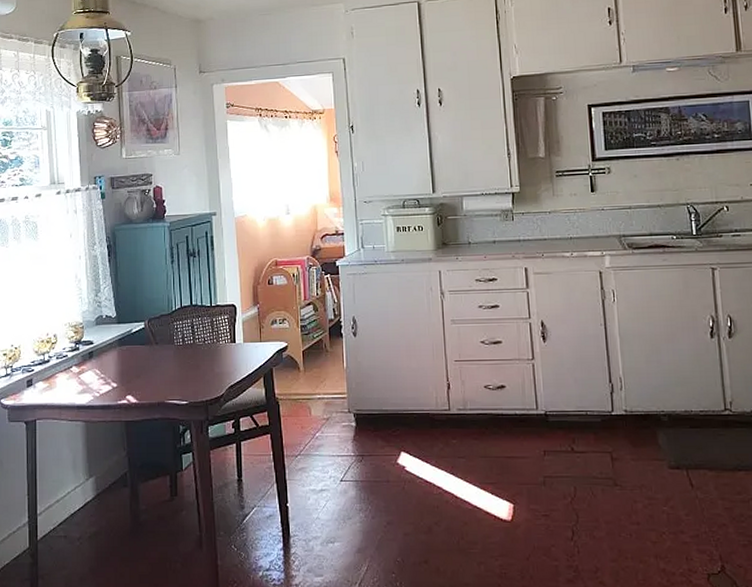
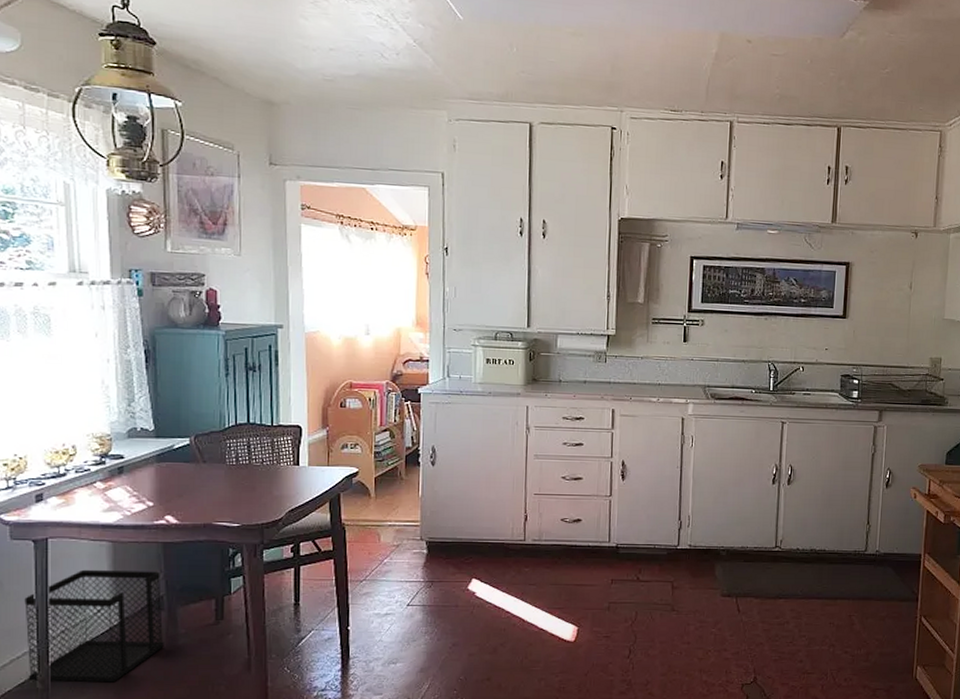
wastebasket: none [19,448,128,558] -> present [24,569,164,683]

